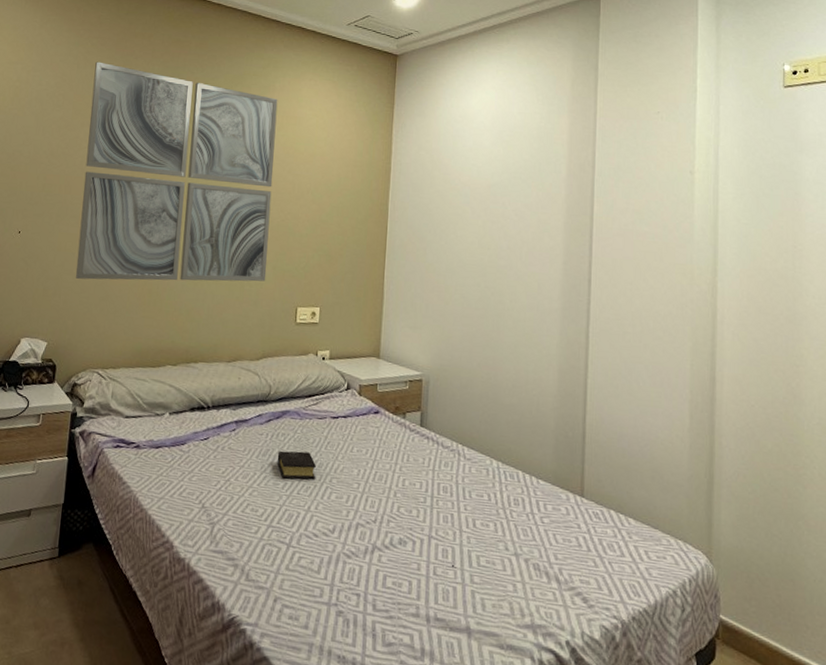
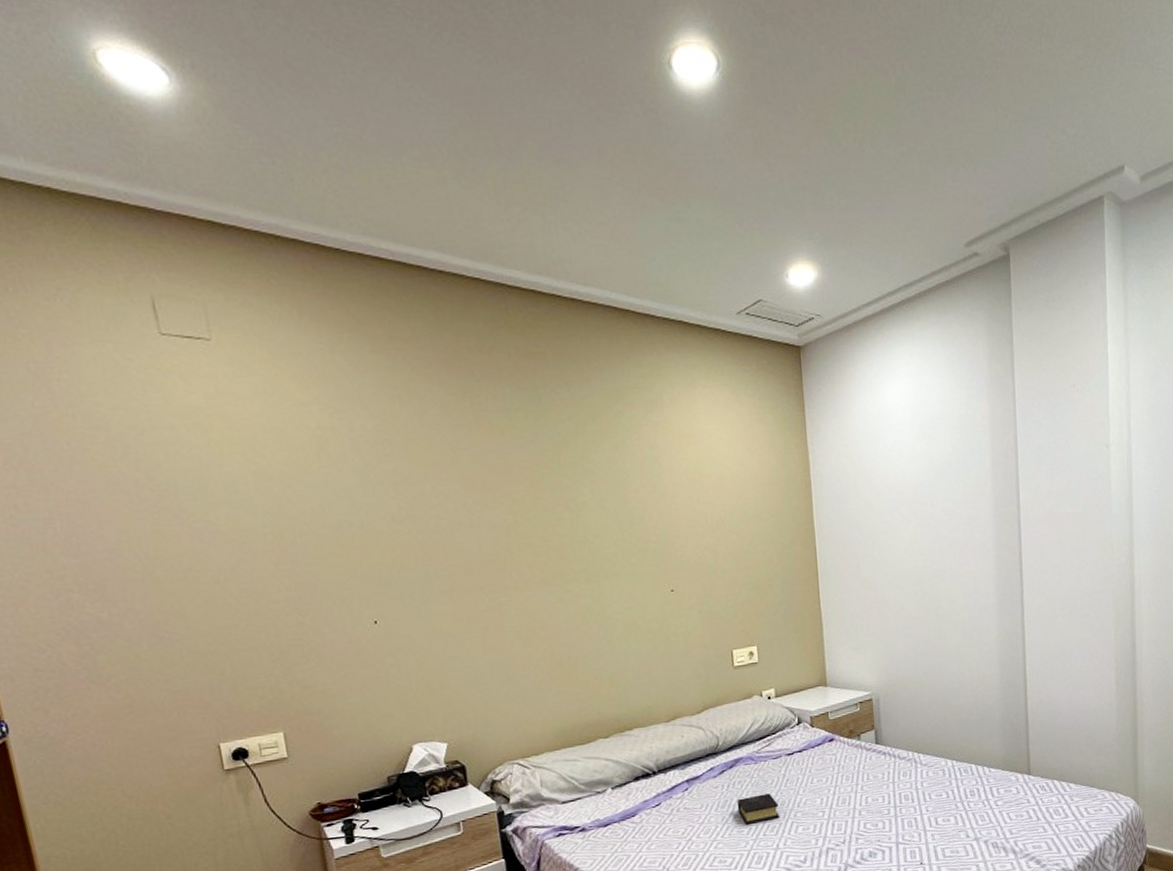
wall art: present [75,61,278,282] -> none [423,390,693,664]

